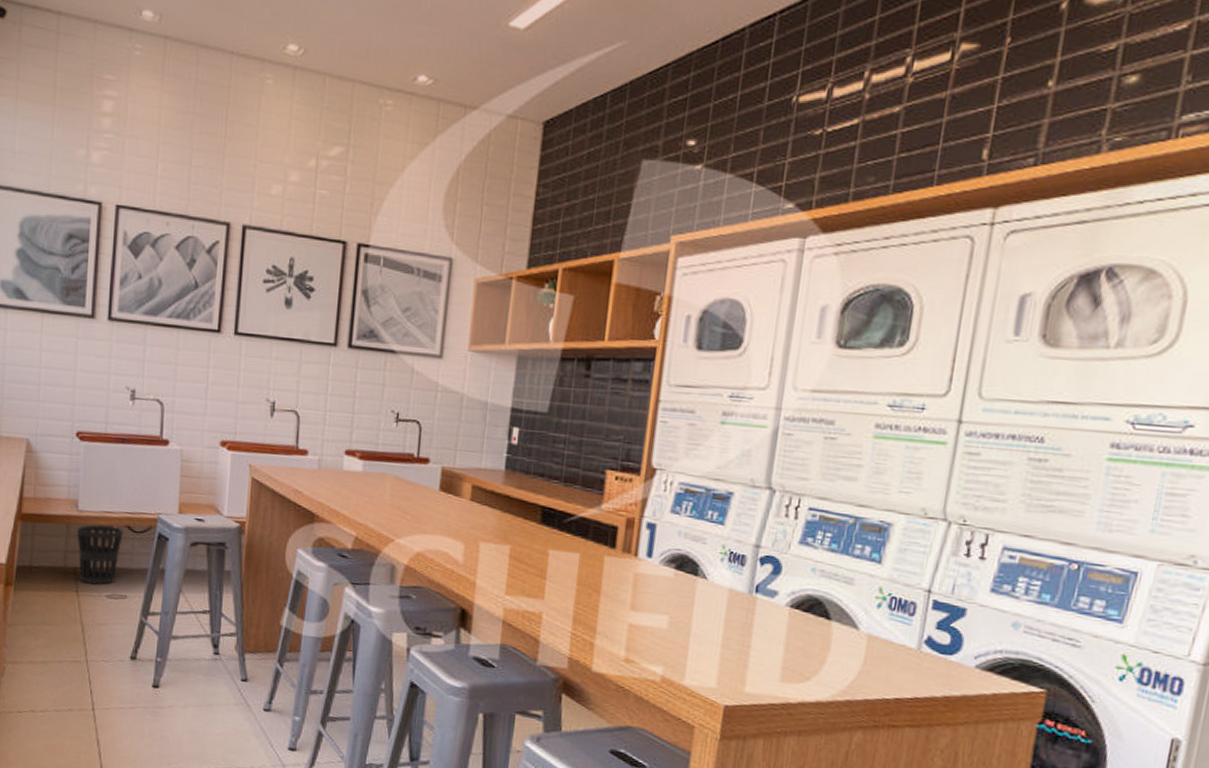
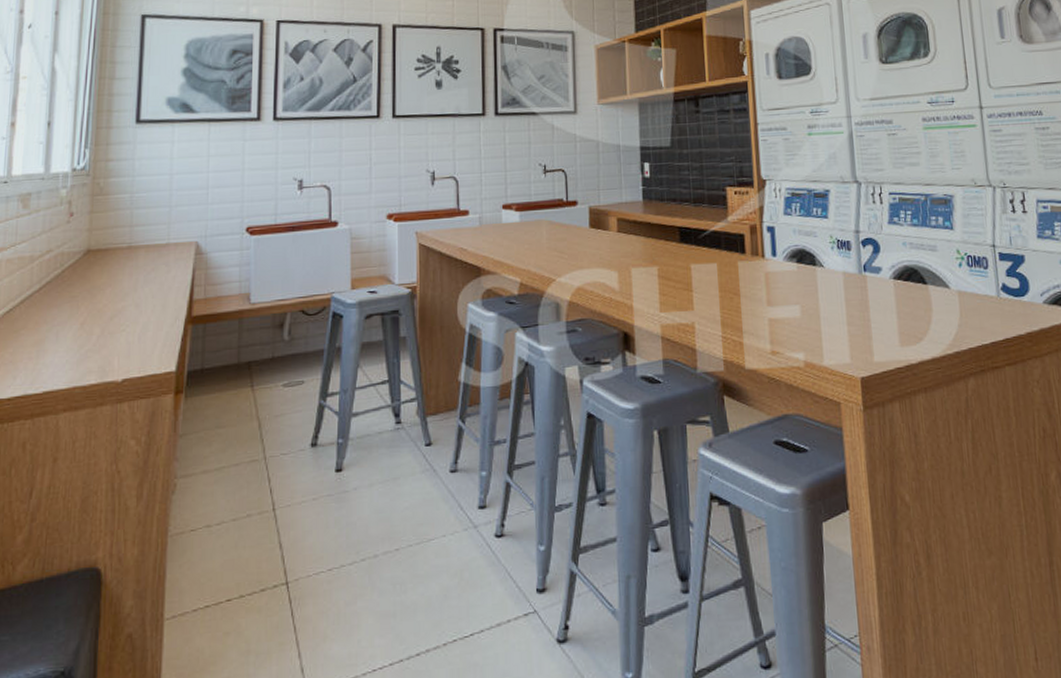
wastebasket: present [77,525,123,585] -> none [250,313,297,376]

